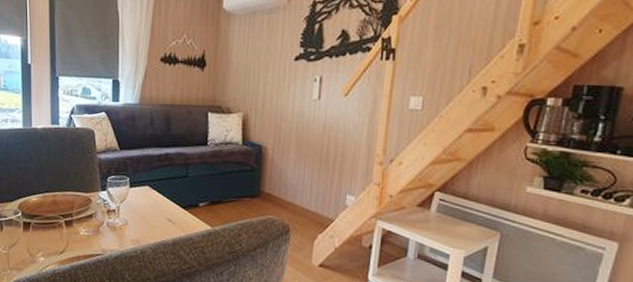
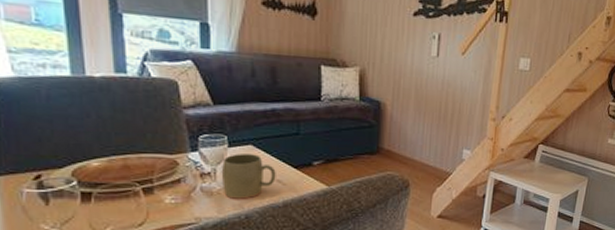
mug: none [123,193,167,235] -> present [221,154,276,199]

